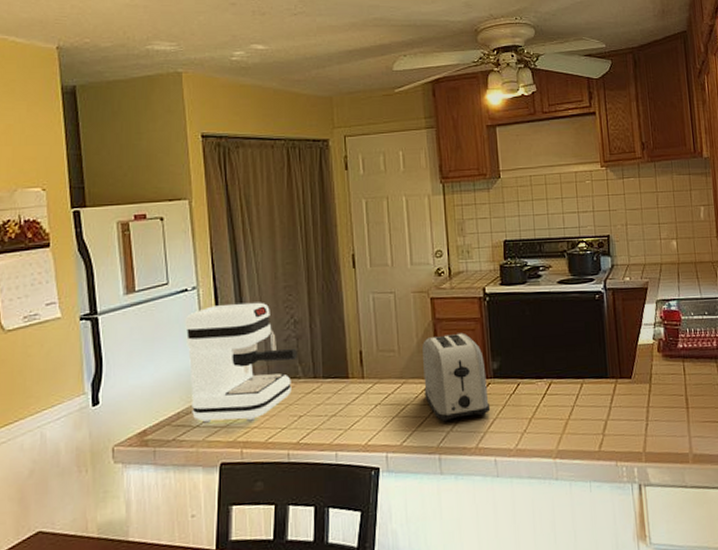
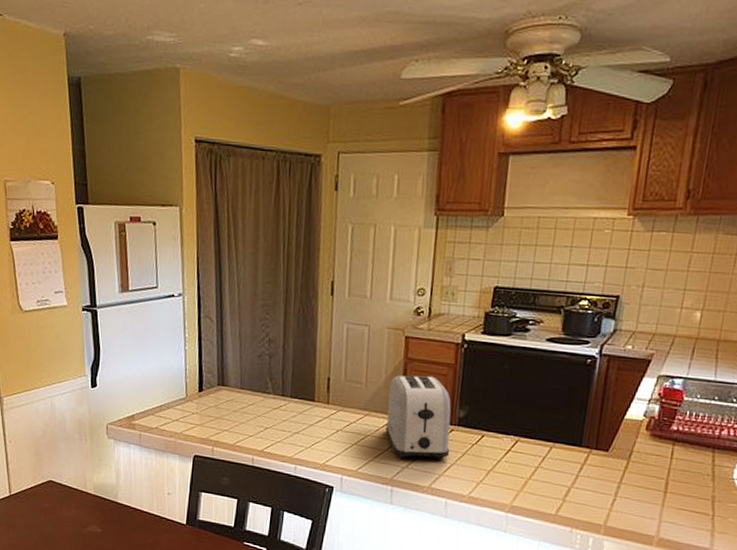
coffee maker: present [185,302,297,423] -> none [170,314,269,424]

